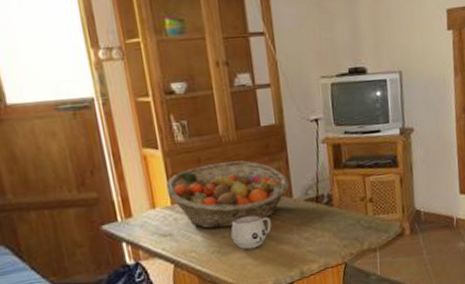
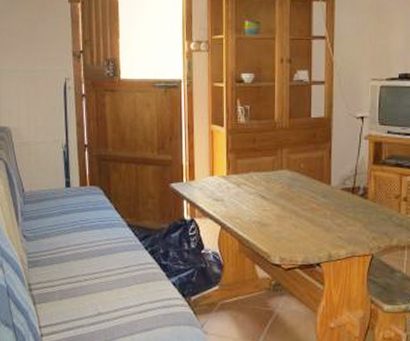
fruit basket: present [166,160,290,229] -> none [225,145,329,202]
mug: present [231,215,271,250] -> none [272,194,308,225]

